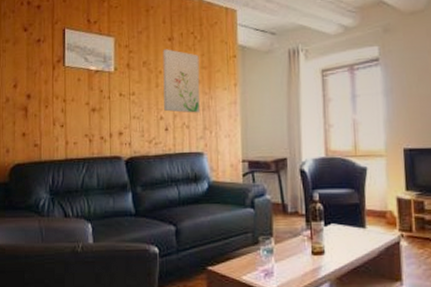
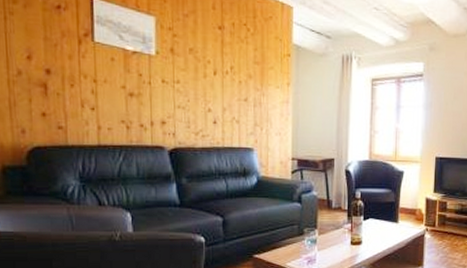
wall art: present [163,49,201,113] -> none [212,38,252,109]

